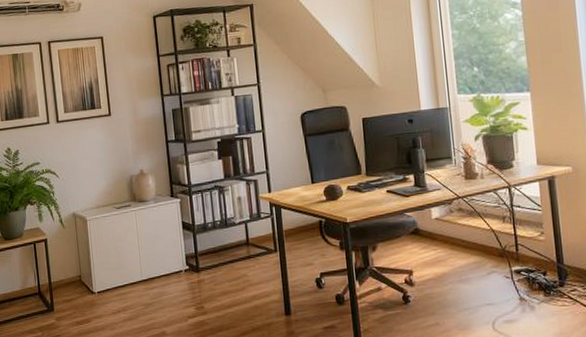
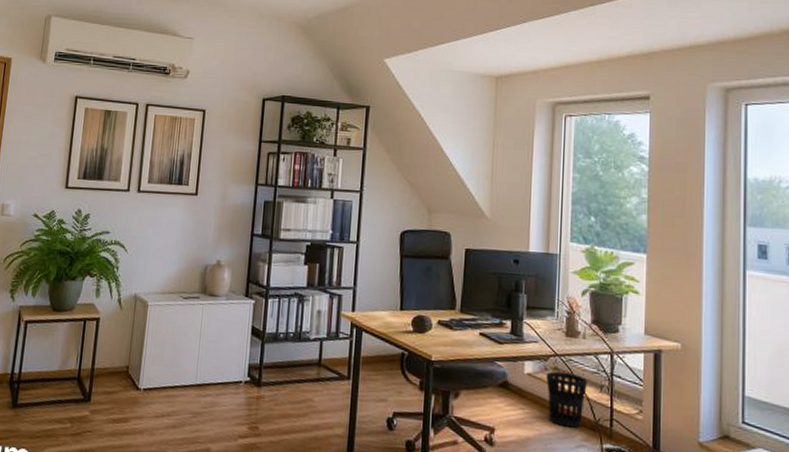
wastebasket: none [452,211,491,258] -> present [546,371,587,428]

